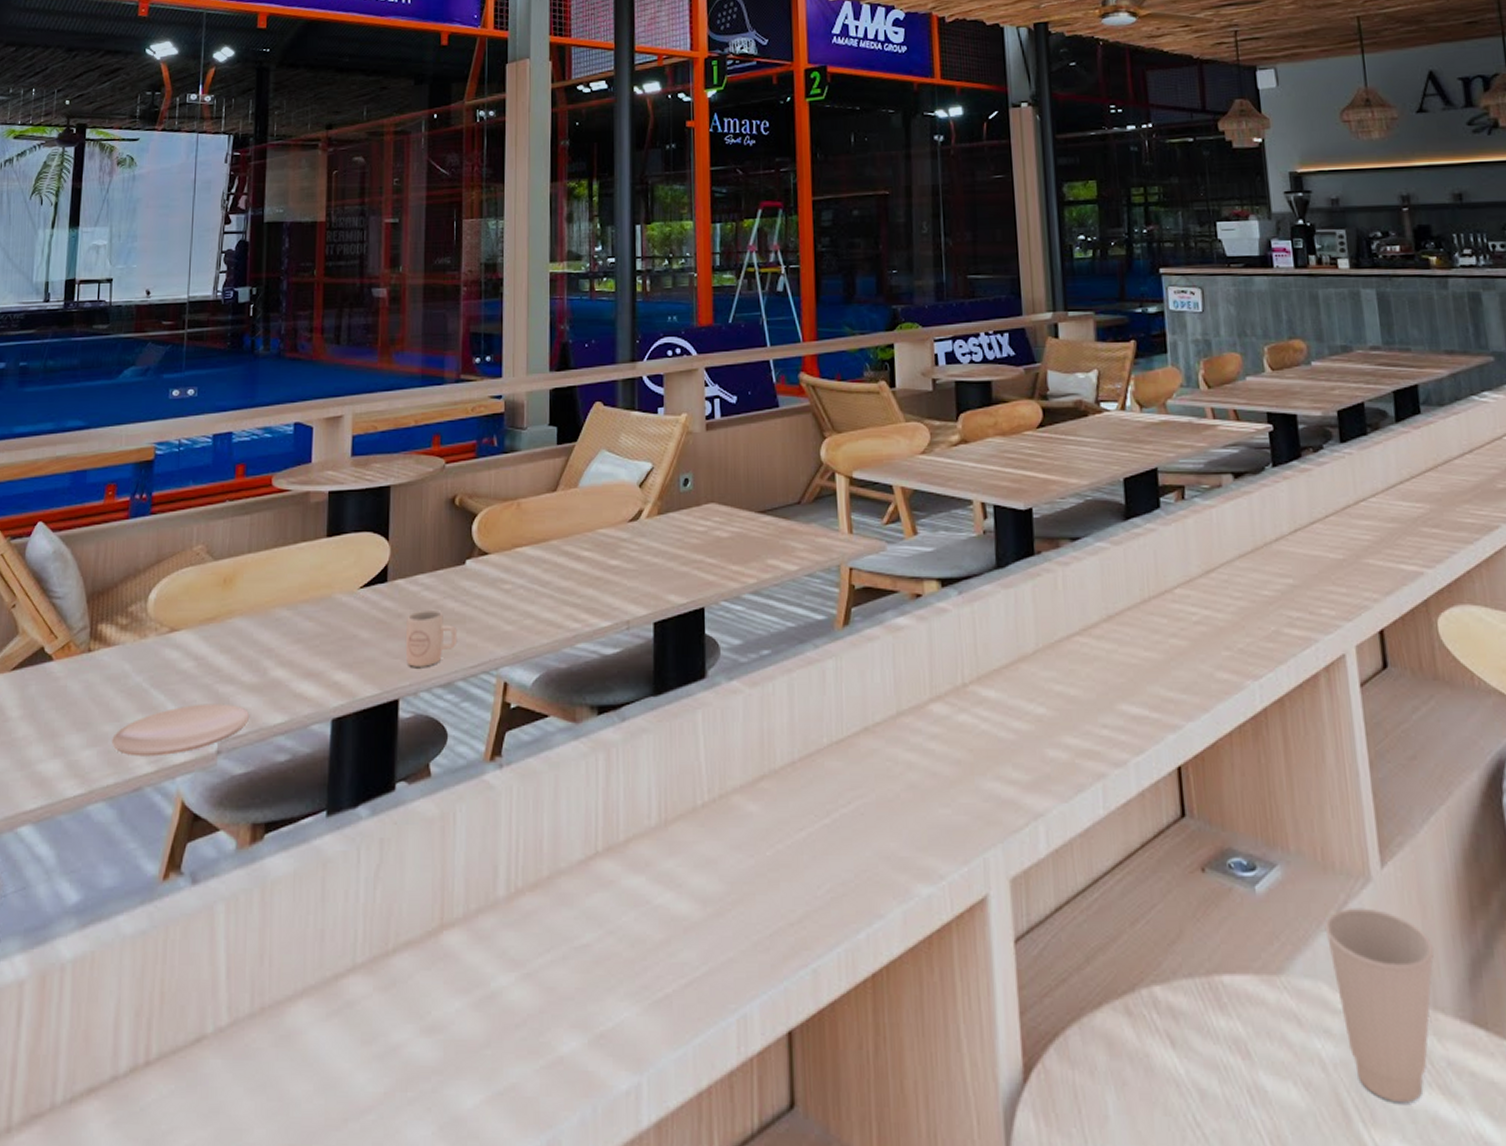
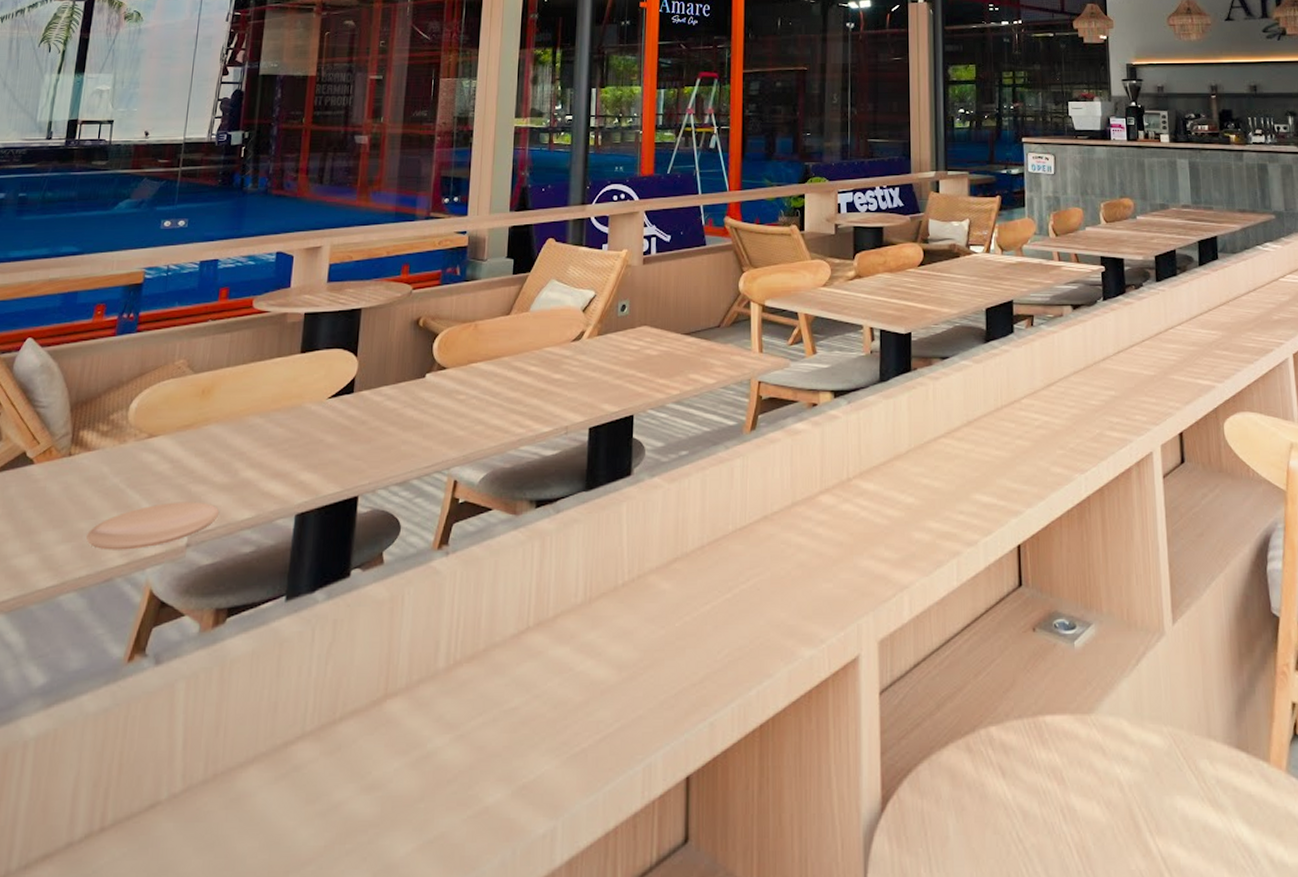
mug: present [405,609,458,667] -> none [367,417,415,468]
cup: present [1324,907,1435,1104] -> none [1127,657,1211,815]

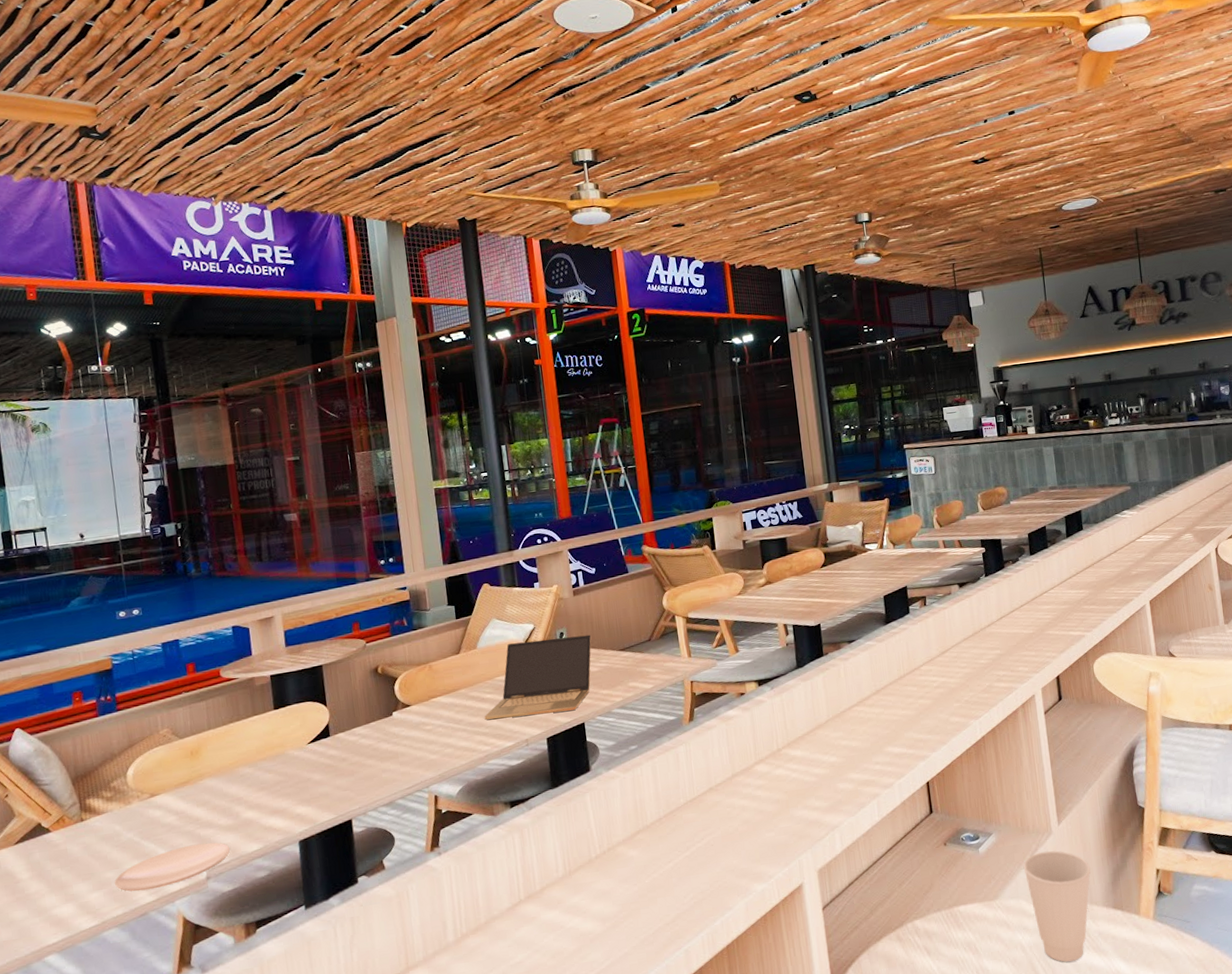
laptop: none [524,310,656,398] -> present [484,634,592,720]
cup: none [1127,657,1211,815] -> present [1023,850,1091,962]

